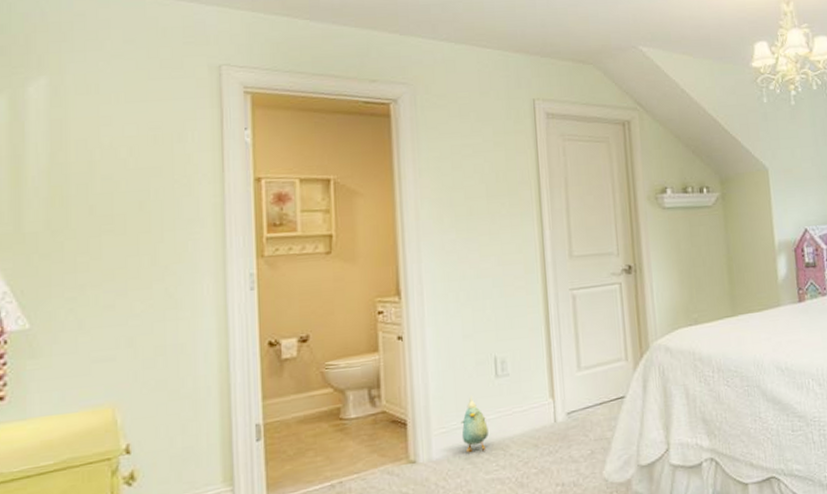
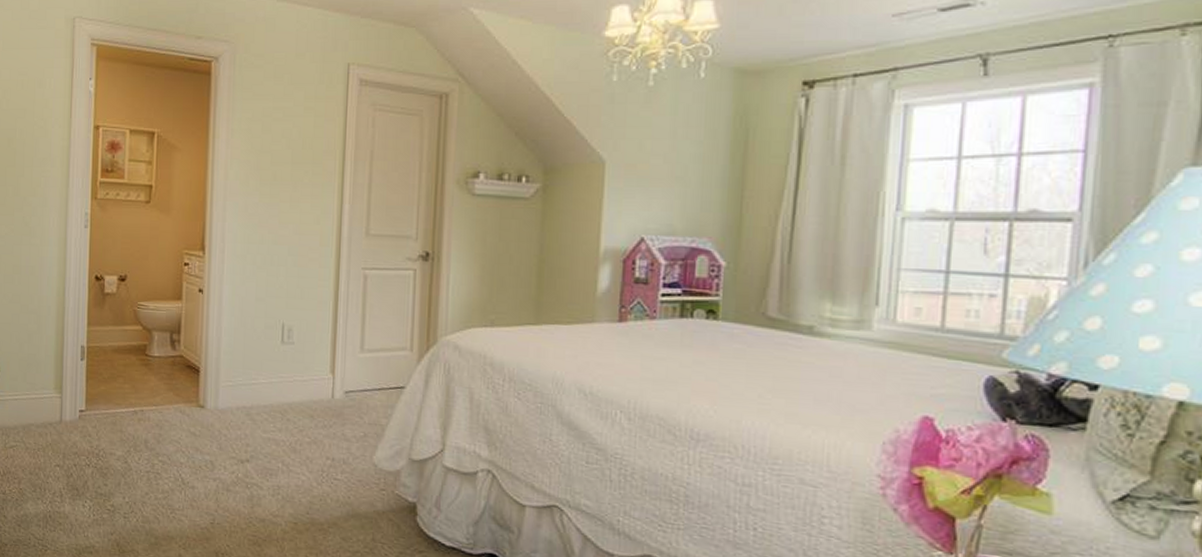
plush toy: present [460,395,488,453] -> none [245,356,270,411]

